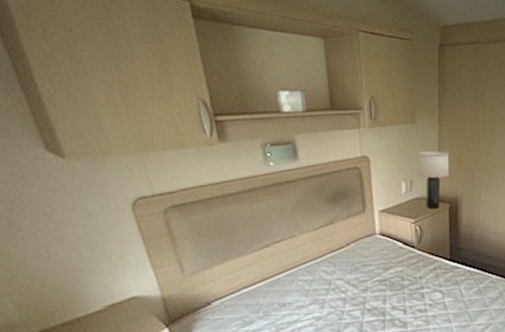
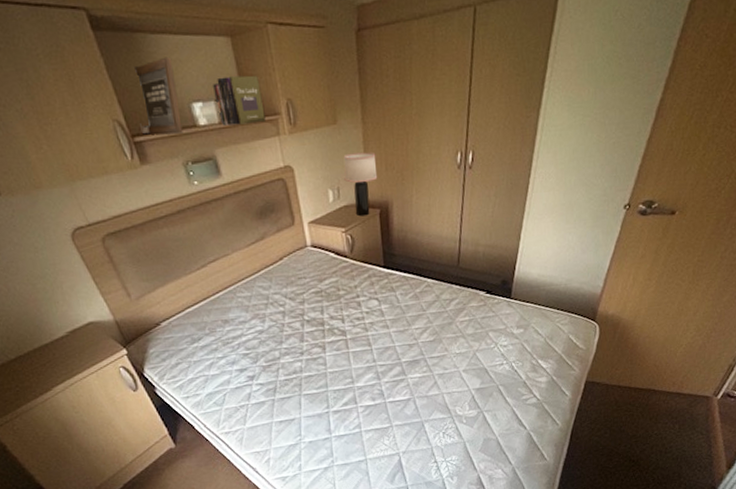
picture frame: none [224,48,266,117] -> present [135,57,183,135]
books: none [302,71,348,115] -> present [213,75,266,126]

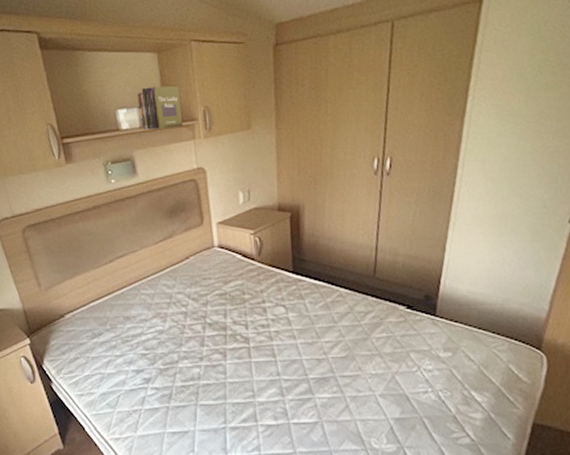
picture frame: present [135,57,183,135] -> none [70,70,107,137]
table lamp: present [343,152,378,217] -> none [255,156,290,219]

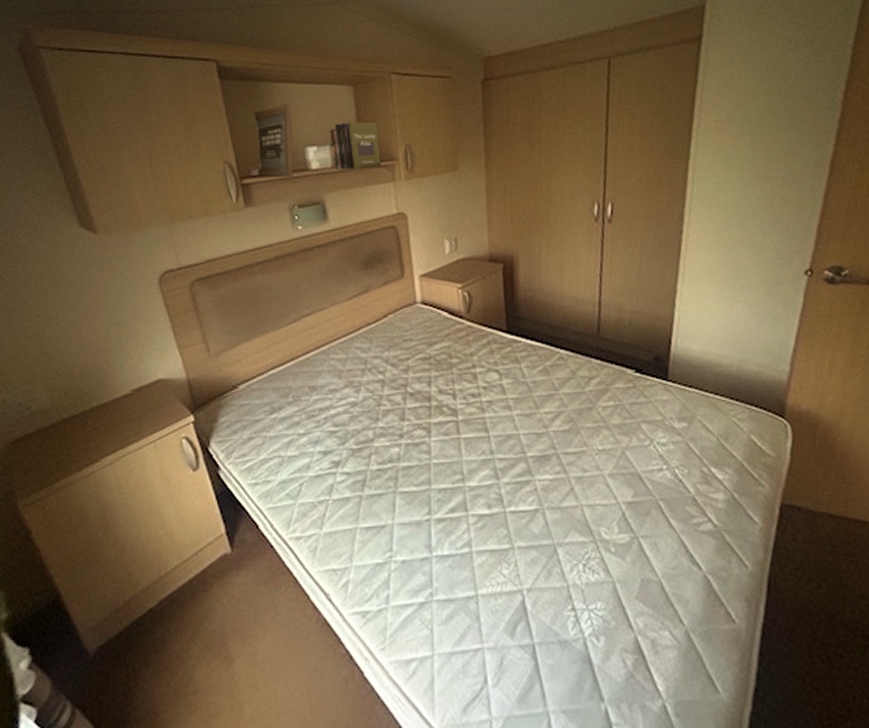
picture frame: none [70,70,107,137] -> present [250,103,293,177]

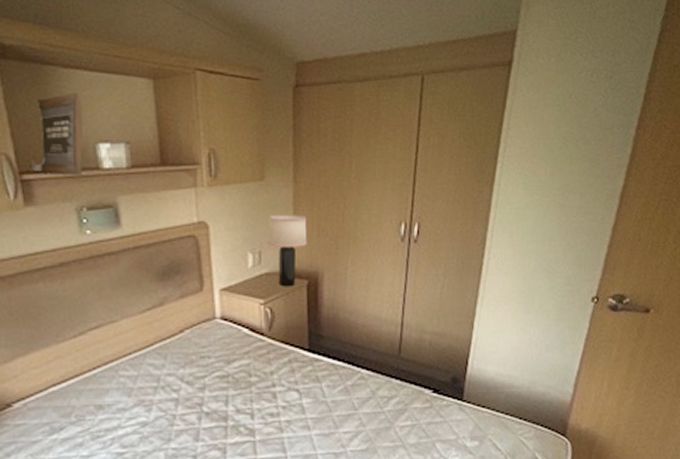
books: present [330,121,381,170] -> none [126,119,182,172]
table lamp: none [463,201,502,271] -> present [268,214,308,287]

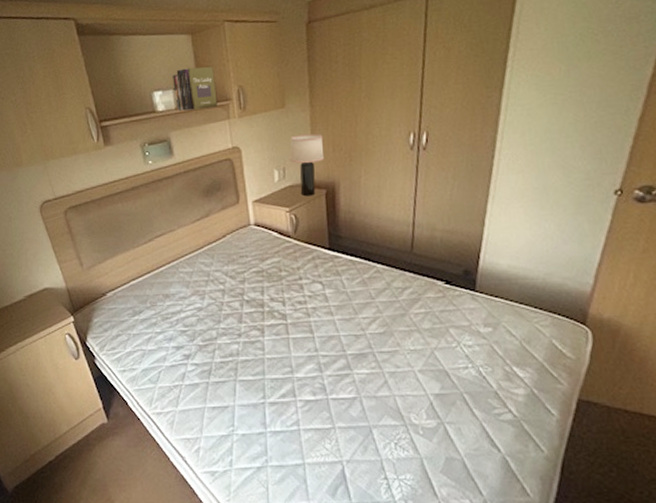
picture frame: present [32,92,83,175] -> none [107,54,143,120]
books: none [126,119,182,172] -> present [173,66,218,111]

